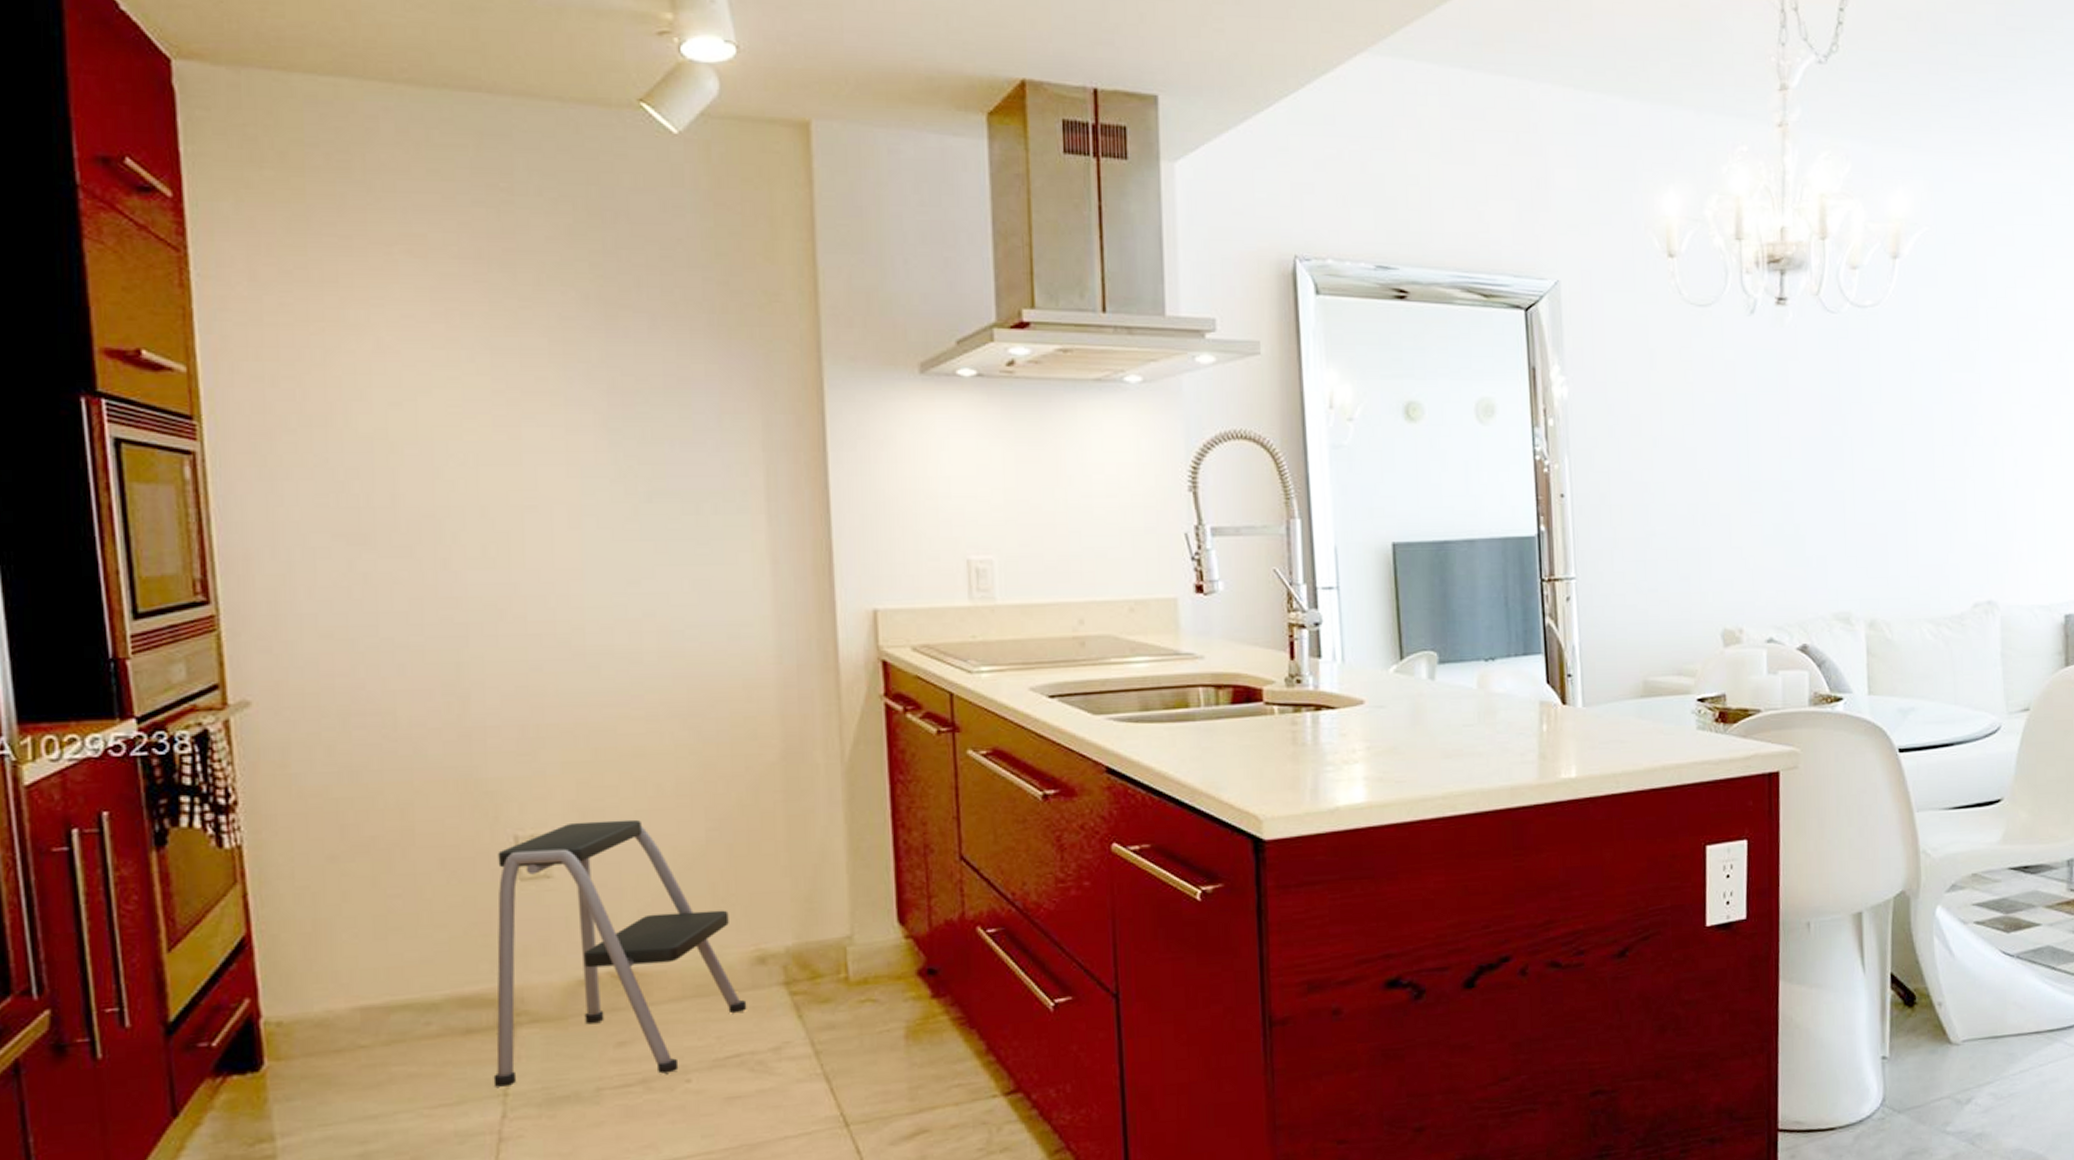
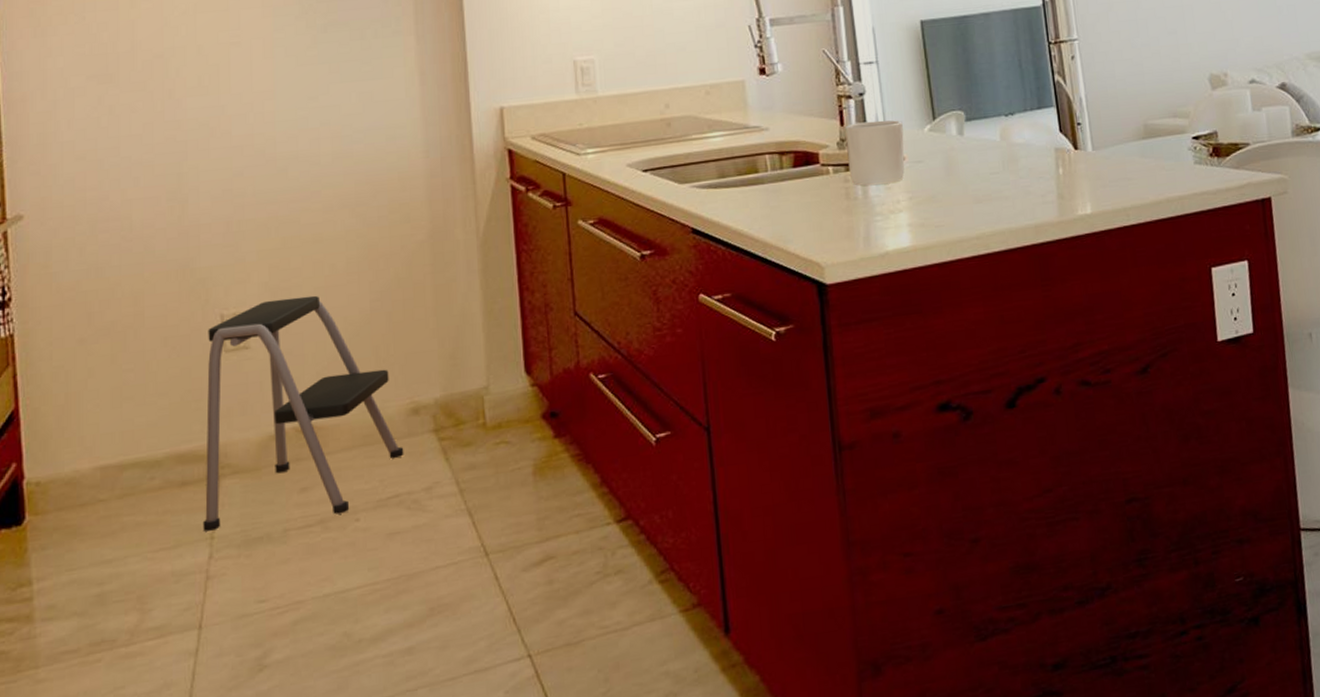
mug: none [1295,656,1365,731] -> present [845,120,905,187]

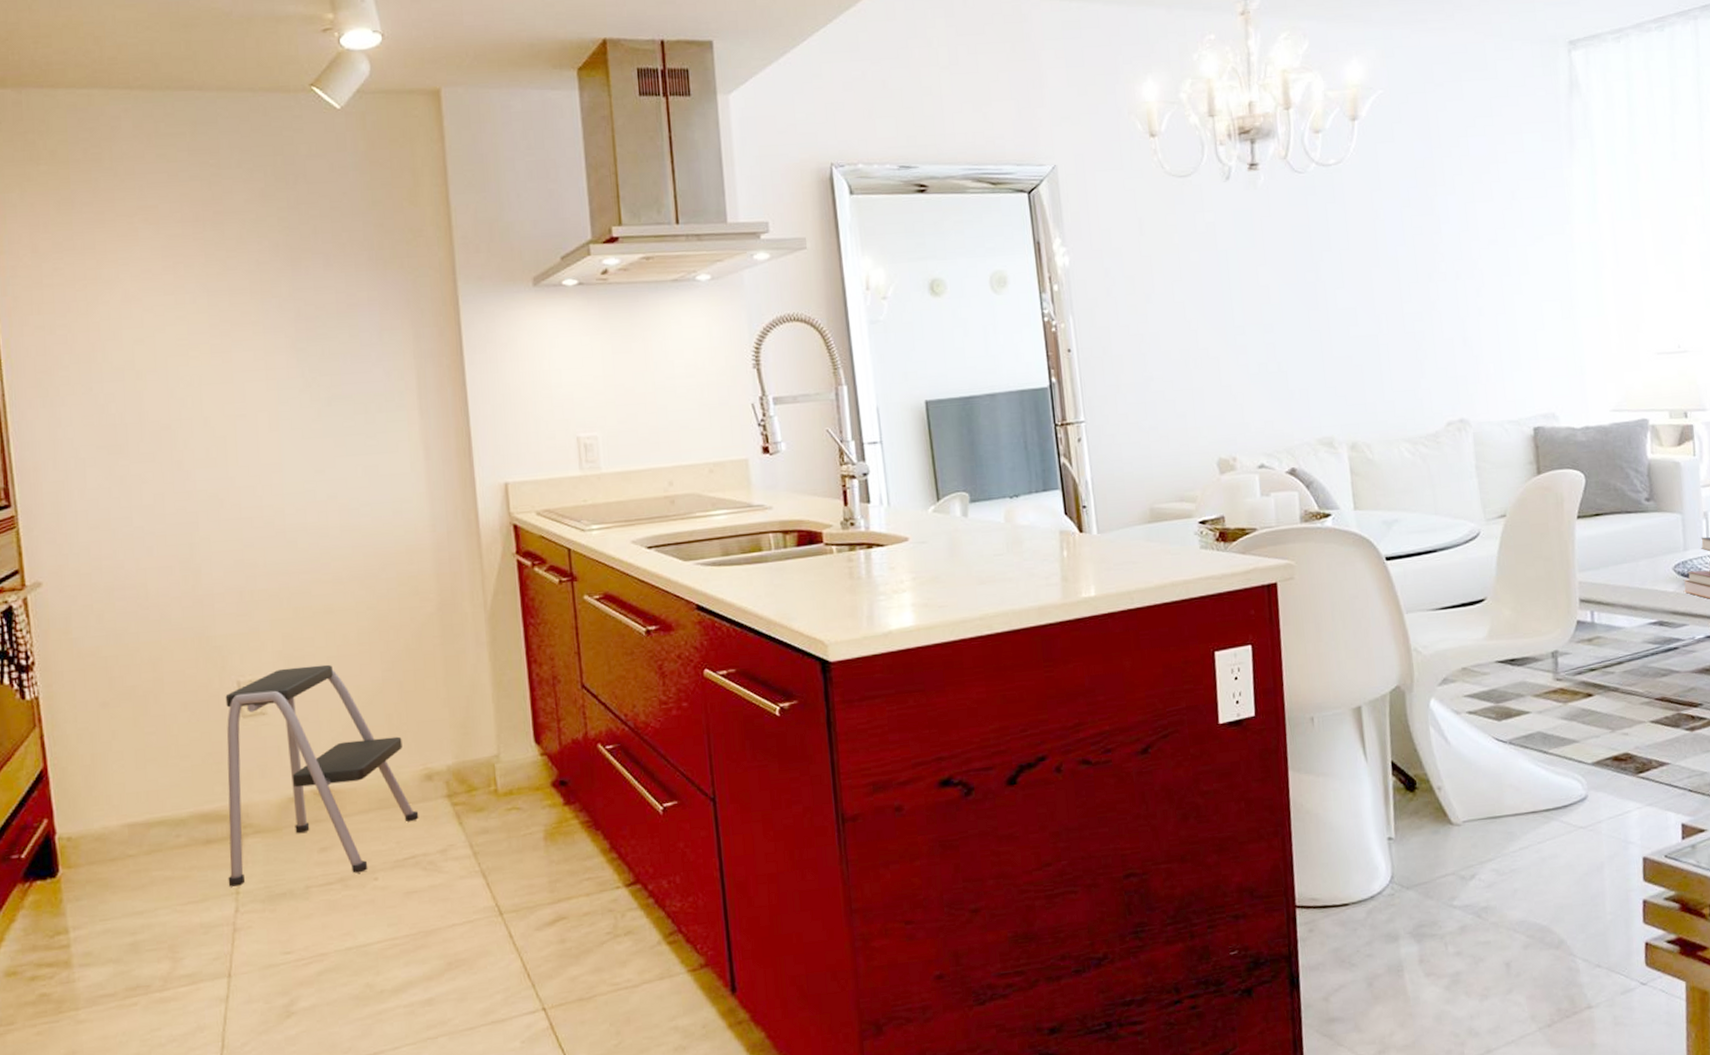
mug: present [845,120,905,187] -> none [849,500,909,566]

